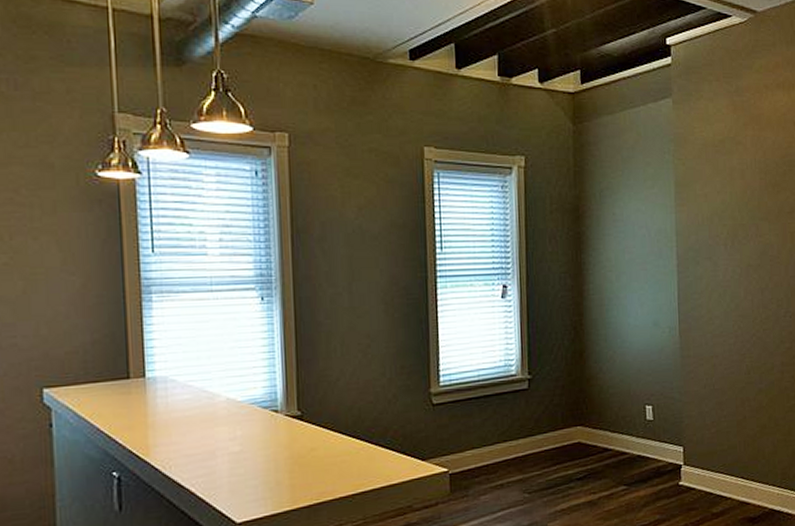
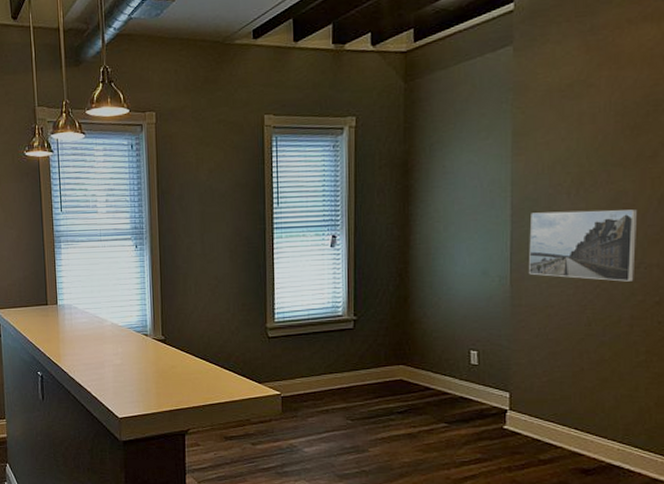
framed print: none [694,261,782,330] -> present [529,209,637,282]

